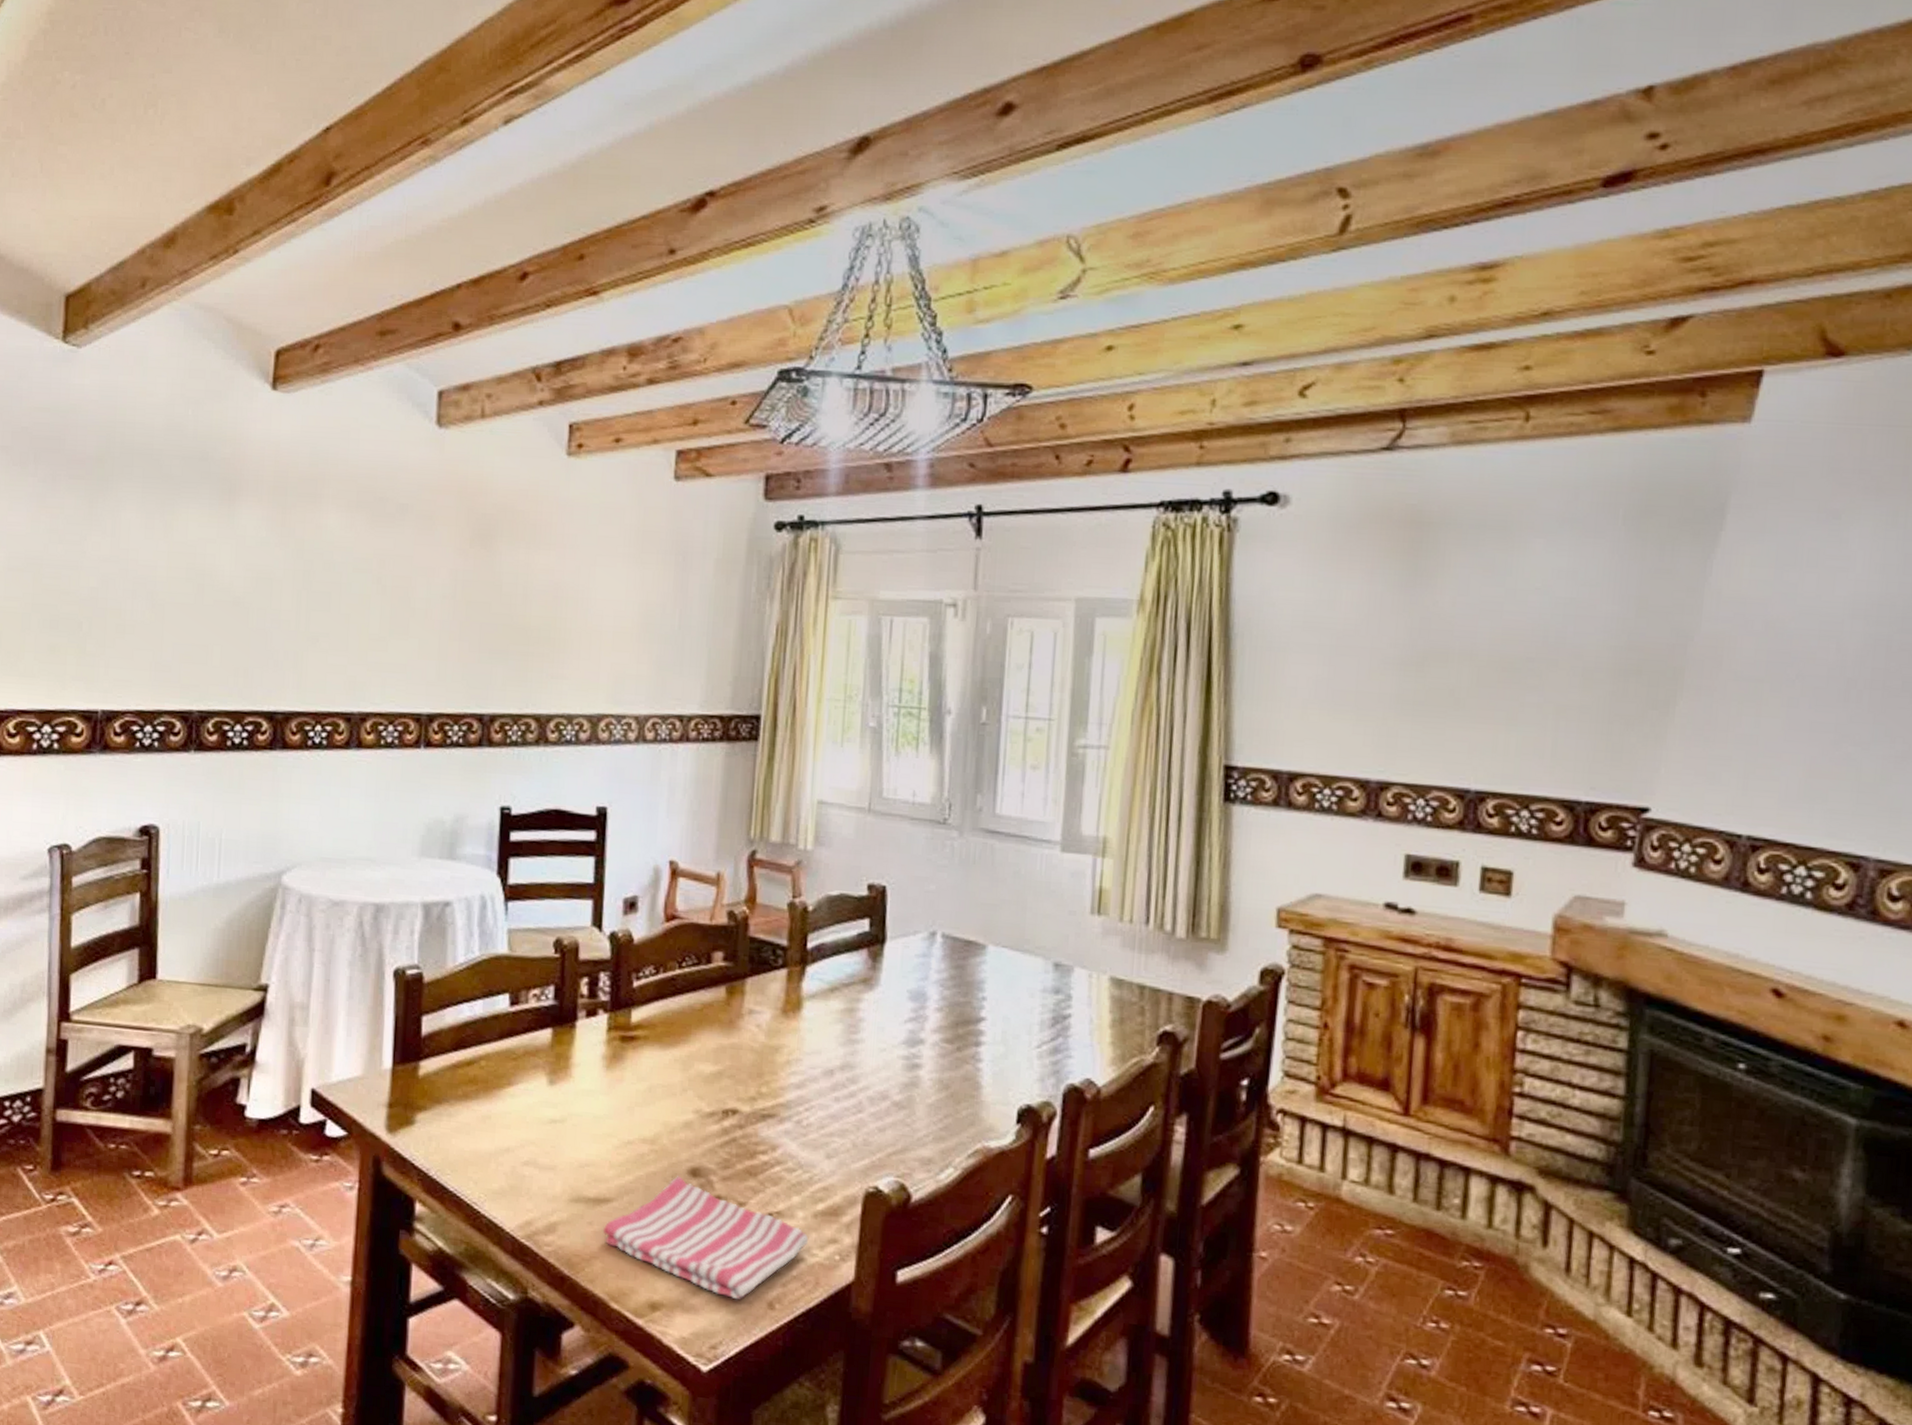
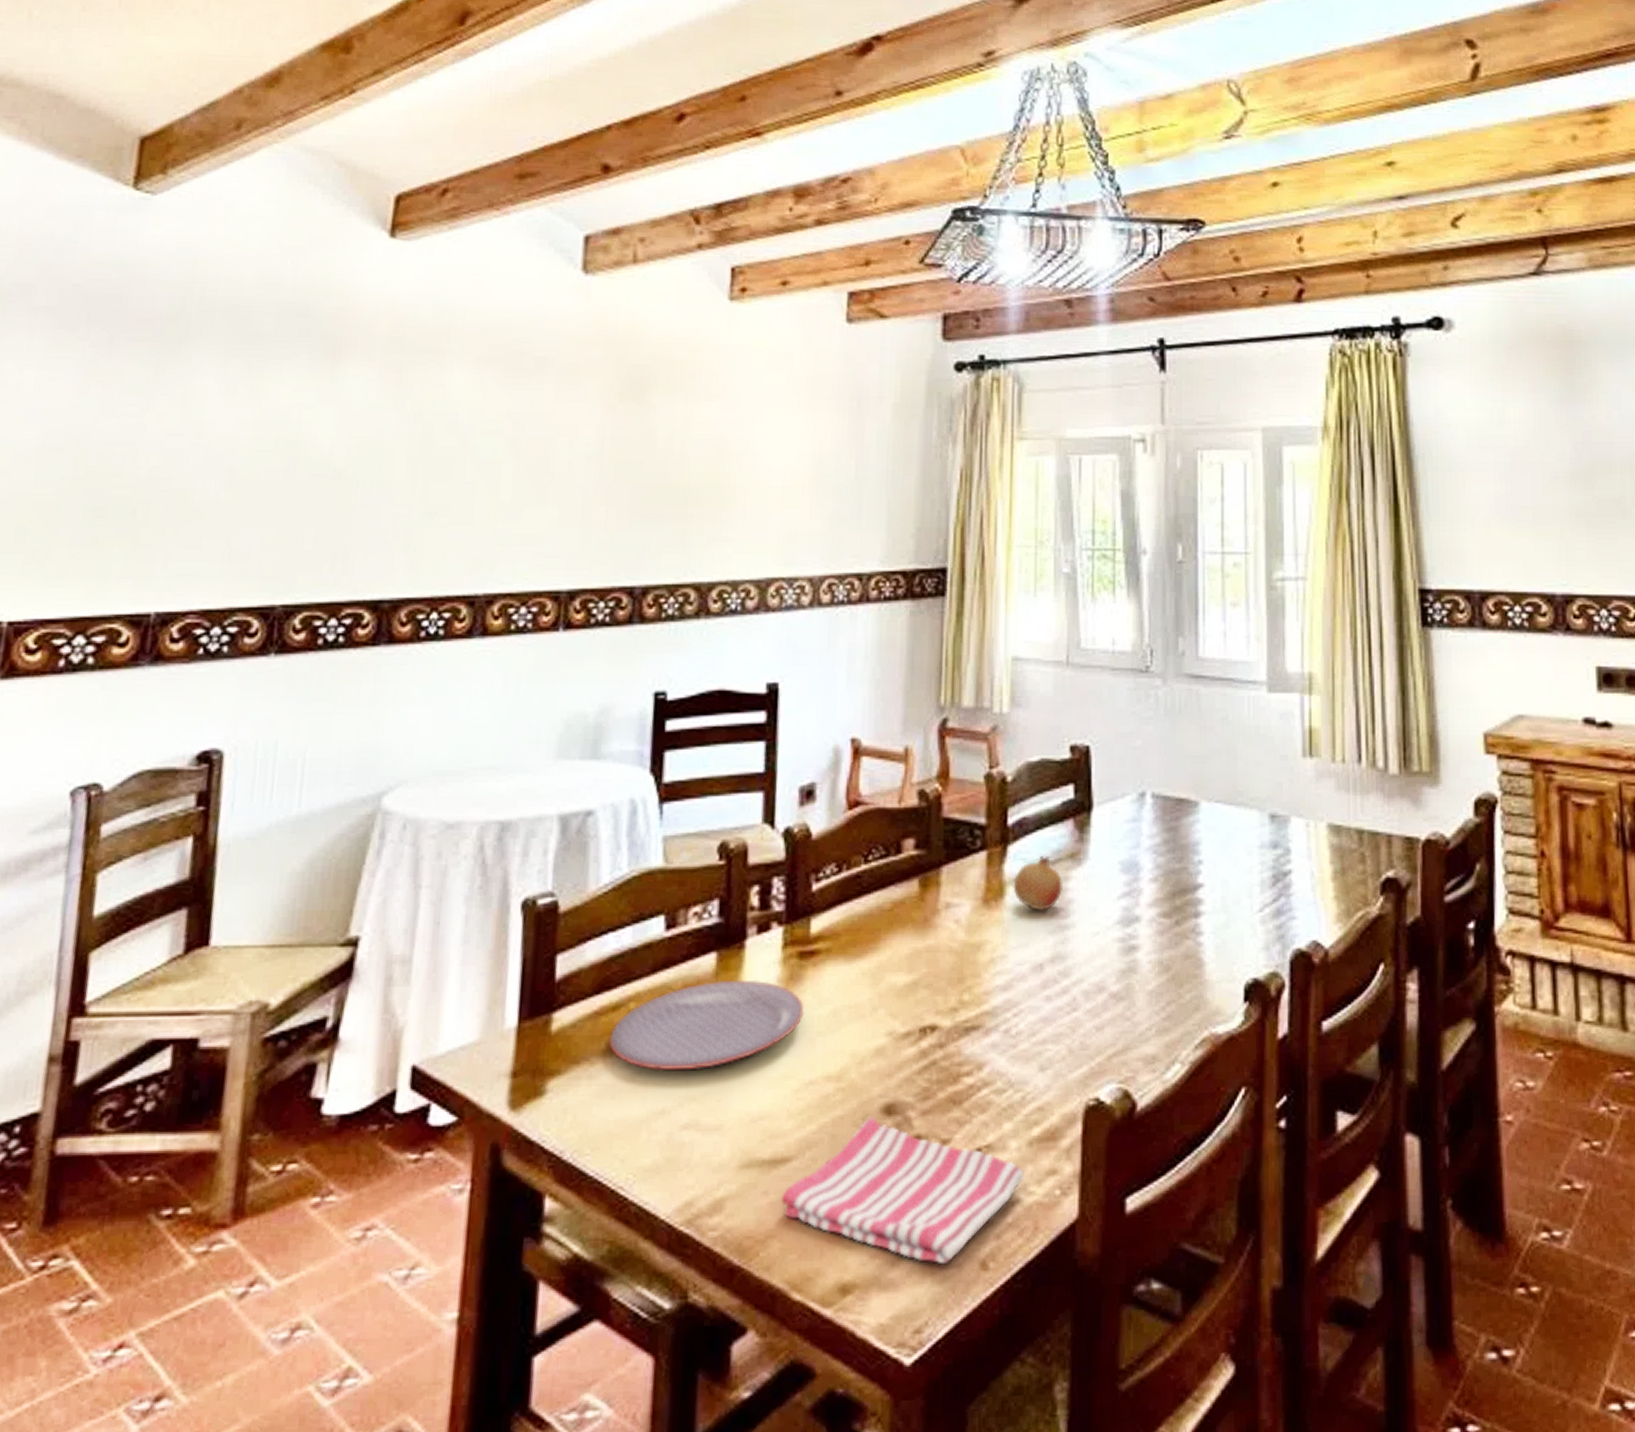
plate: none [464,1051,625,1120] -> present [608,979,804,1071]
fruit: none [809,978,856,1026] -> present [1013,855,1064,912]

